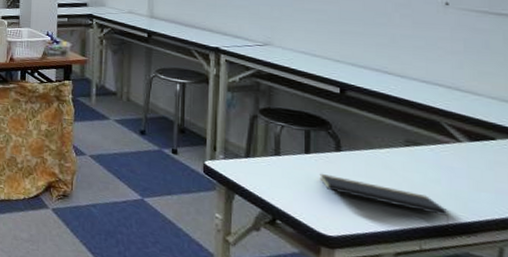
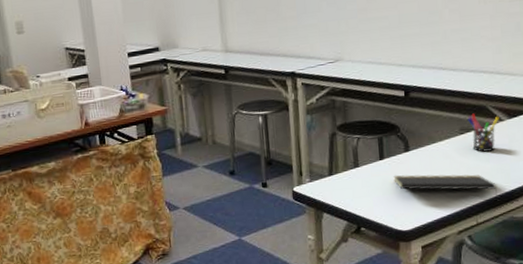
pen holder: none [416,127,456,173] -> present [468,113,499,152]

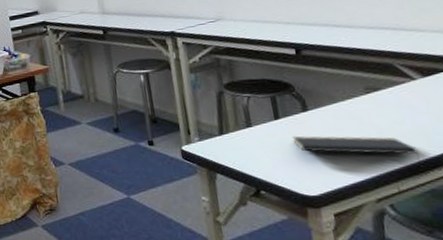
pen holder: present [468,113,499,152] -> none [372,71,411,113]

